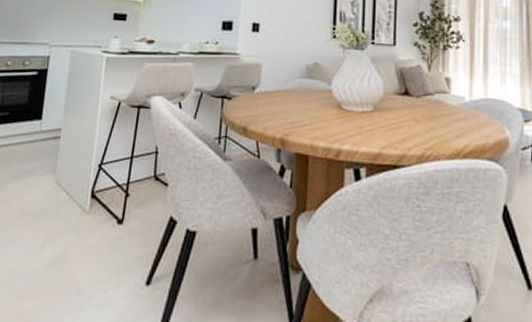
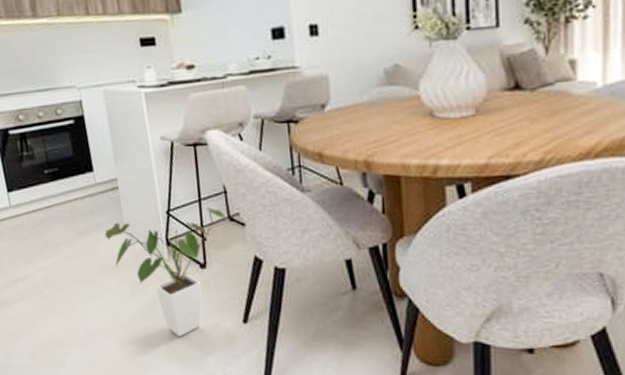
house plant: none [34,163,152,295] -> present [104,206,226,336]

